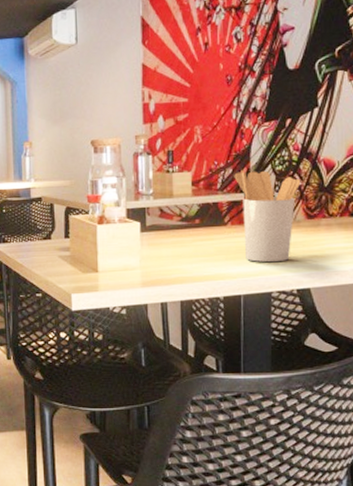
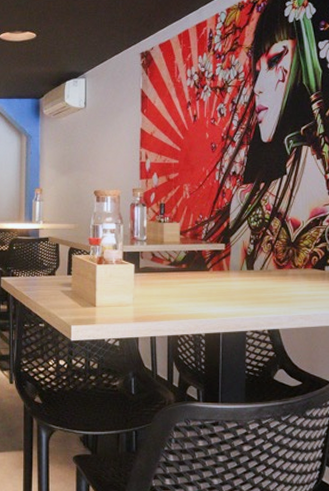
utensil holder: present [234,170,301,263] -> none [216,224,272,305]

